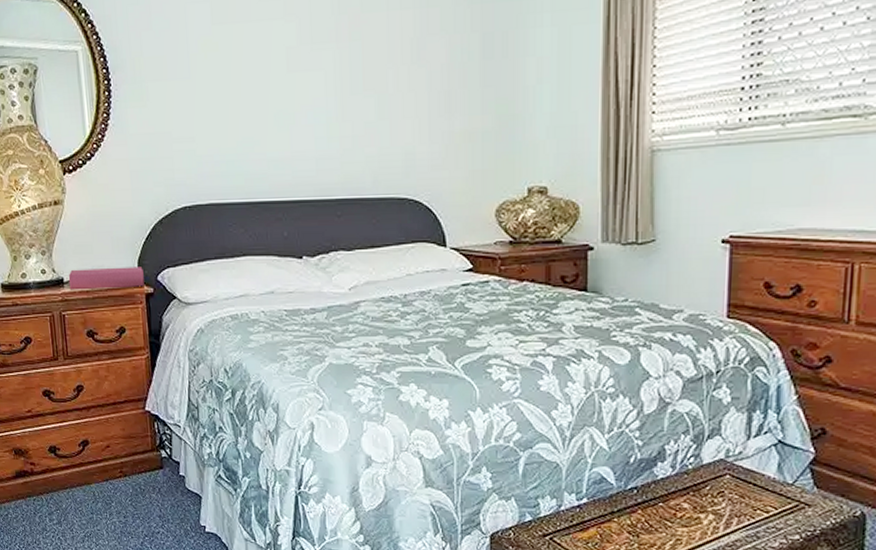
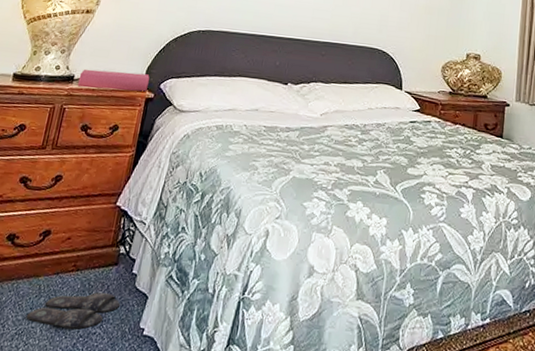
slippers: none [90,495,175,531] -> present [27,292,120,330]

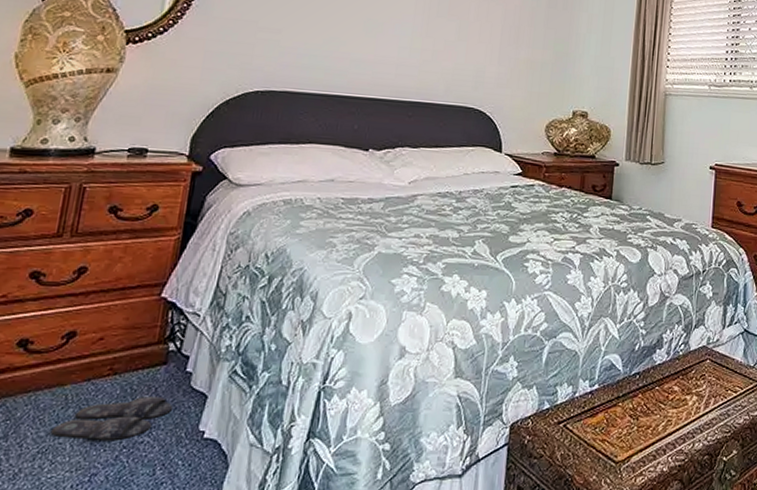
book: present [77,69,150,92] -> none [100,139,196,165]

